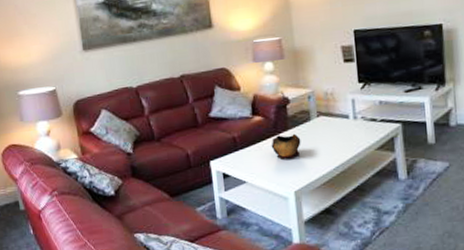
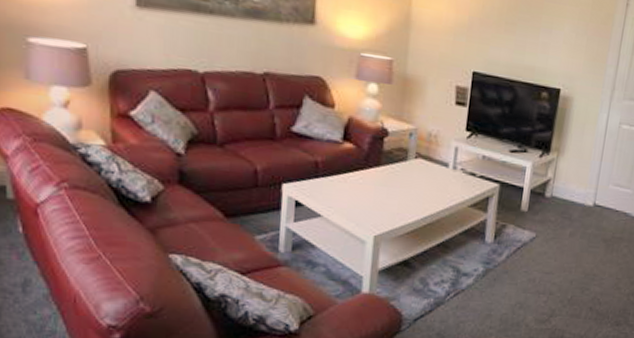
decorative bowl: present [271,133,301,159] -> none [357,169,393,198]

